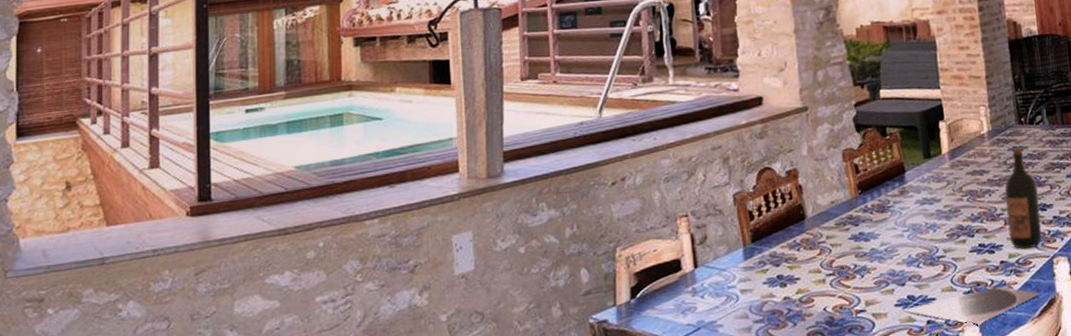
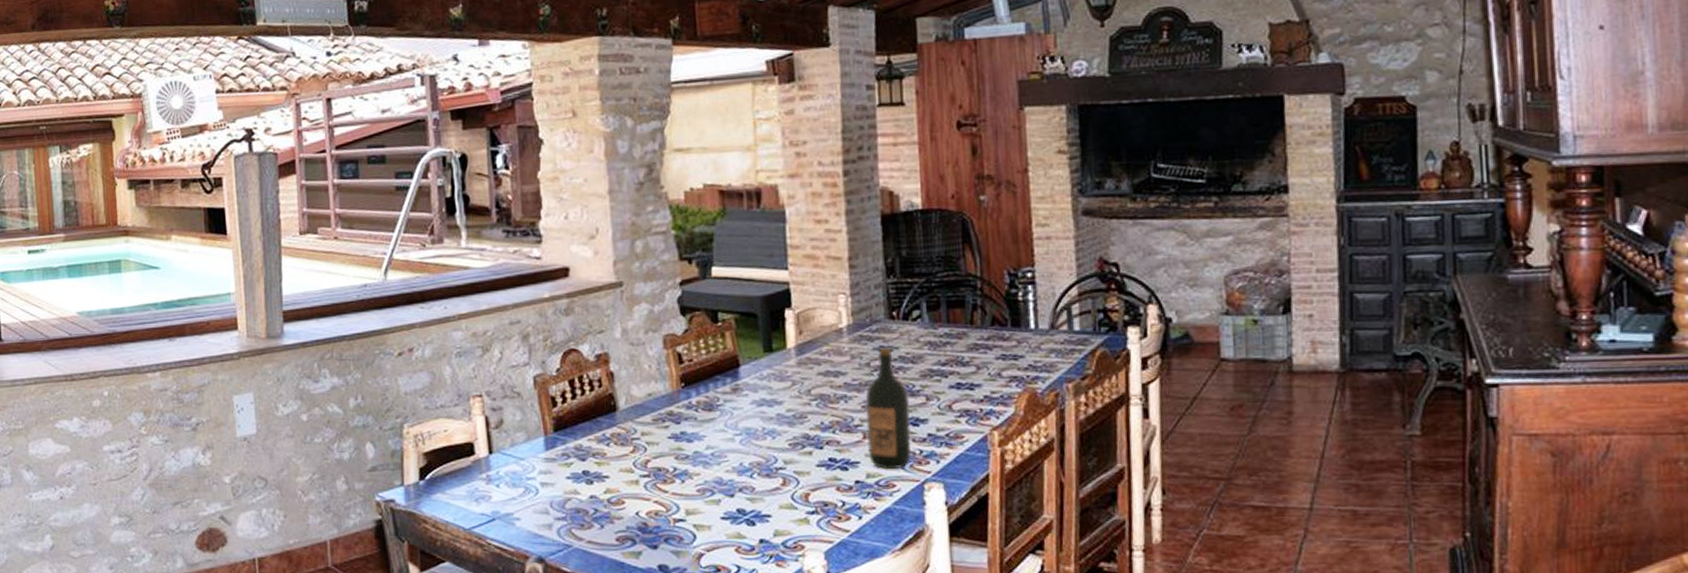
plate: present [901,286,1041,325] -> none [728,509,906,551]

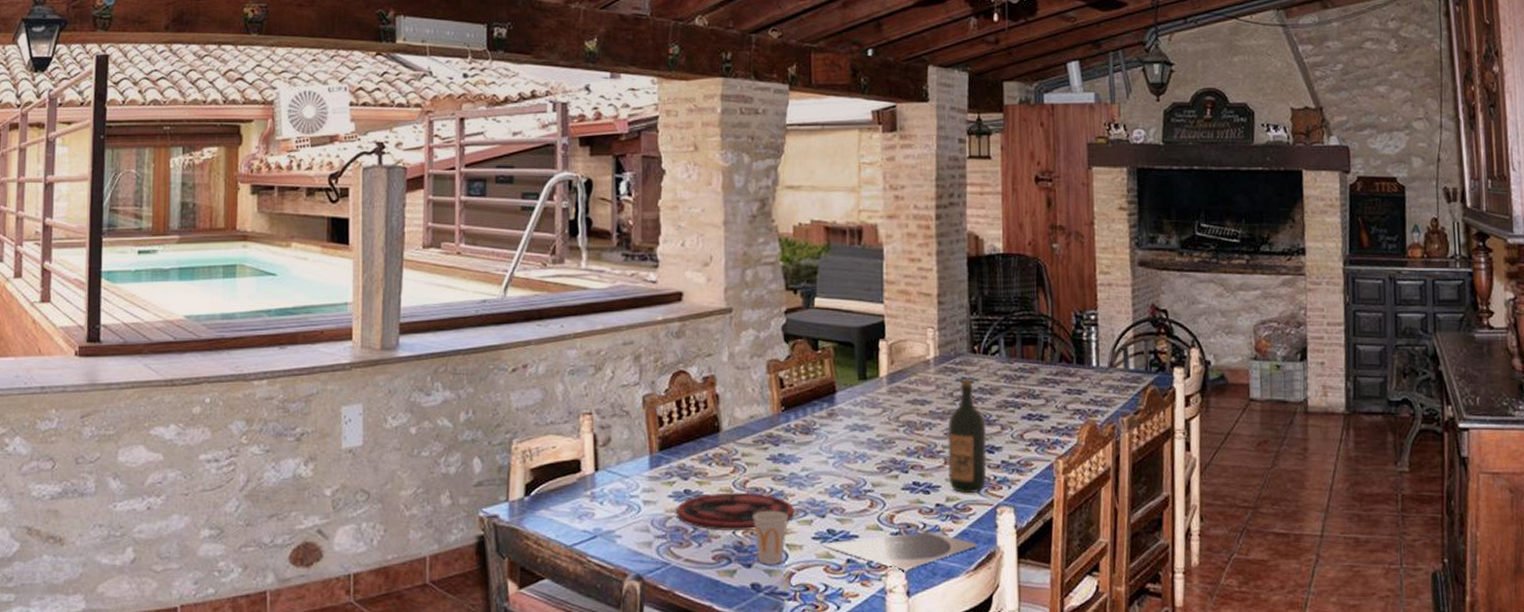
plate: none [576,472,701,512] -> present [677,492,795,530]
cup: none [656,490,695,546] -> present [753,510,789,564]
plate: none [728,509,906,551] -> present [819,531,980,571]

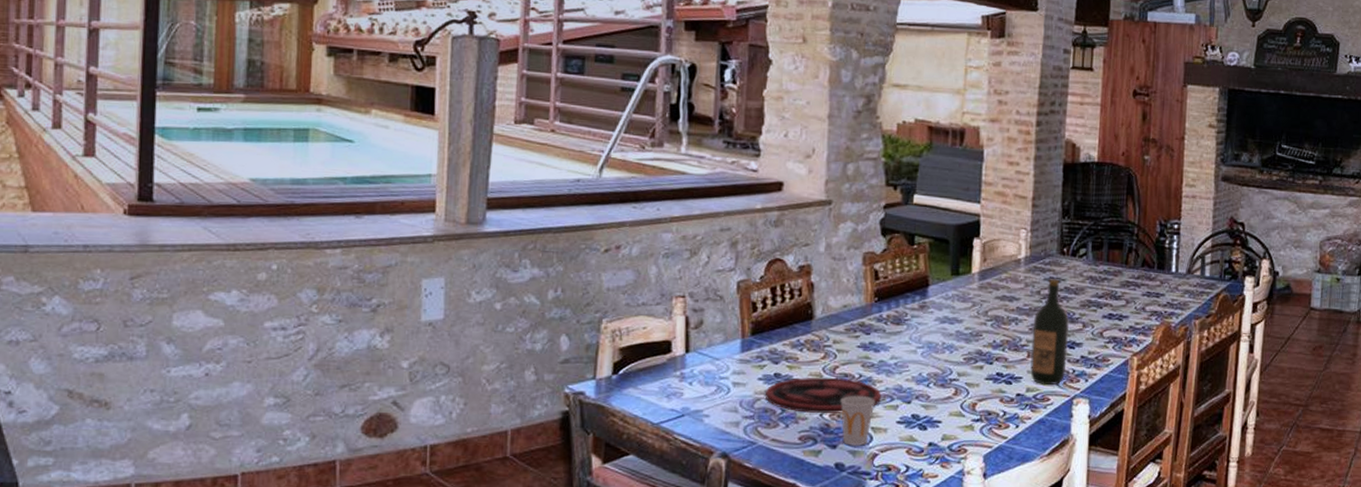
plate: present [819,531,980,571] -> none [903,419,1055,455]

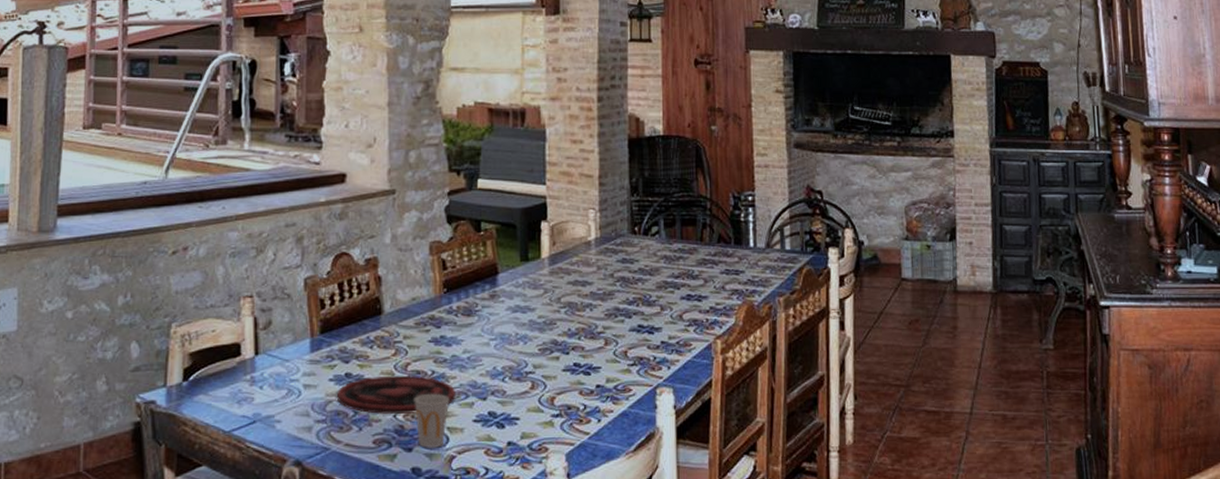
wine bottle: present [1030,279,1069,385] -> none [607,260,647,374]

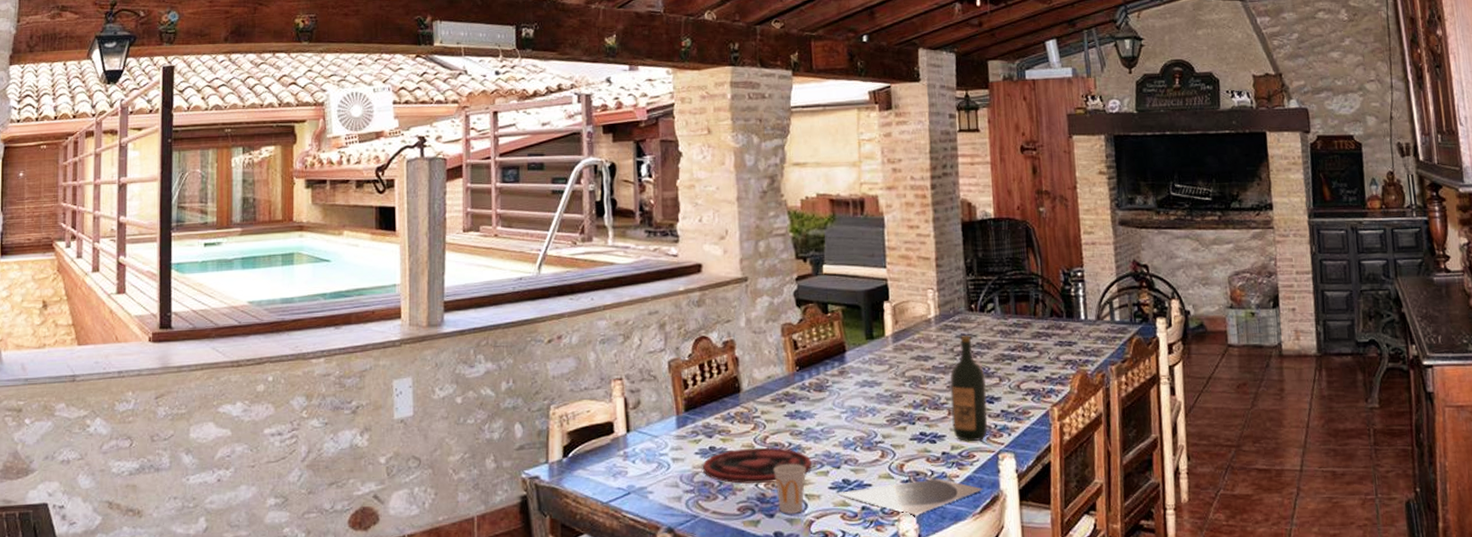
plate: none [480,413,639,453] -> present [835,478,984,516]
wine bottle: none [607,260,647,374] -> present [950,335,988,441]

